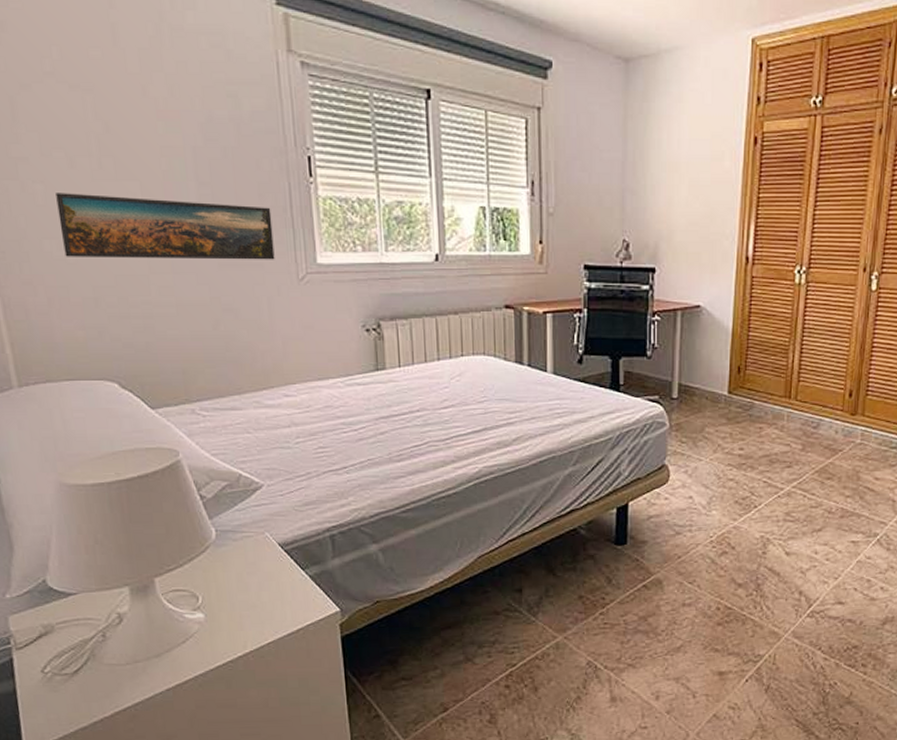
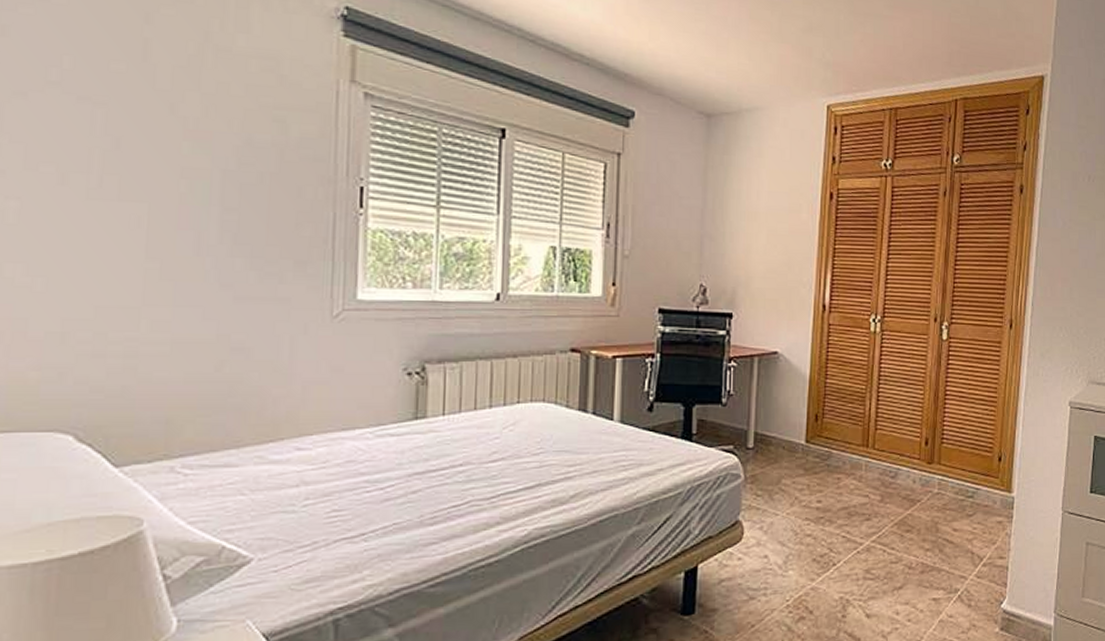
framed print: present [56,193,275,260] -> none [31,211,309,295]

